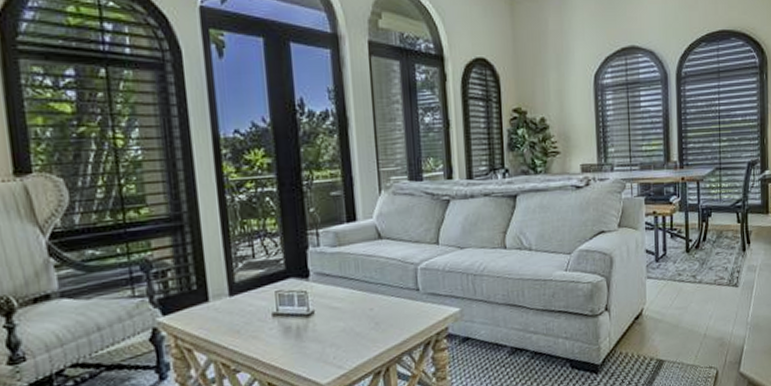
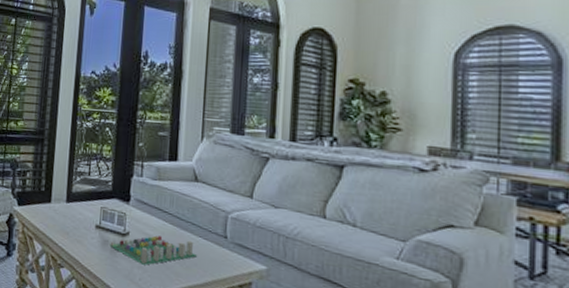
board game: none [293,302,391,342] -> present [110,235,197,265]

